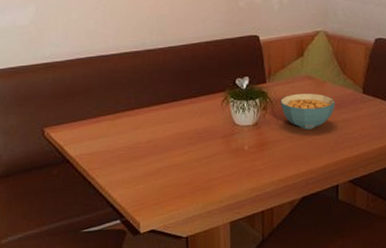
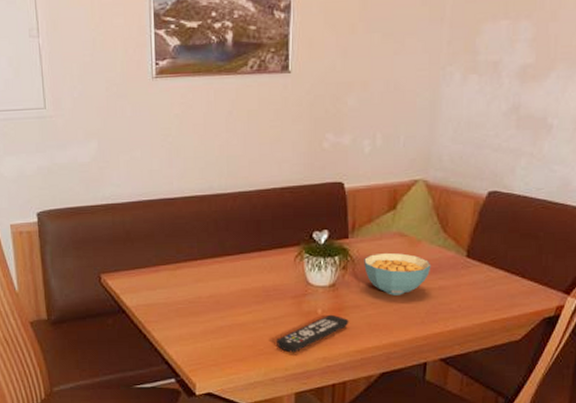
remote control: none [209,149,272,187] -> present [275,314,349,353]

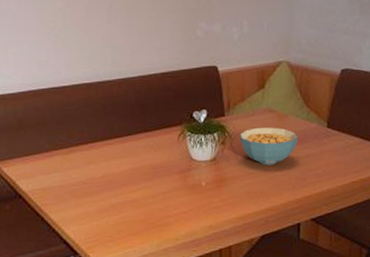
remote control: present [275,314,349,353] -> none [165,186,231,224]

